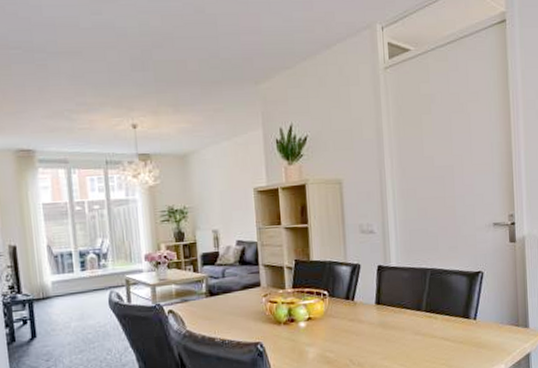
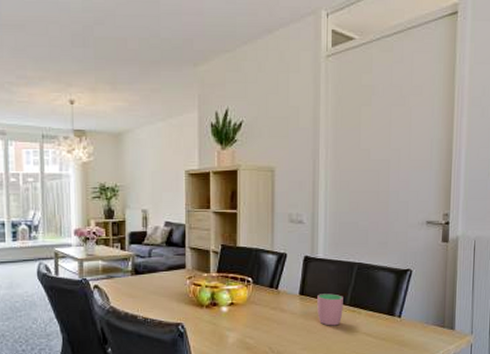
cup: none [393,301,420,334] -> present [317,293,343,326]

